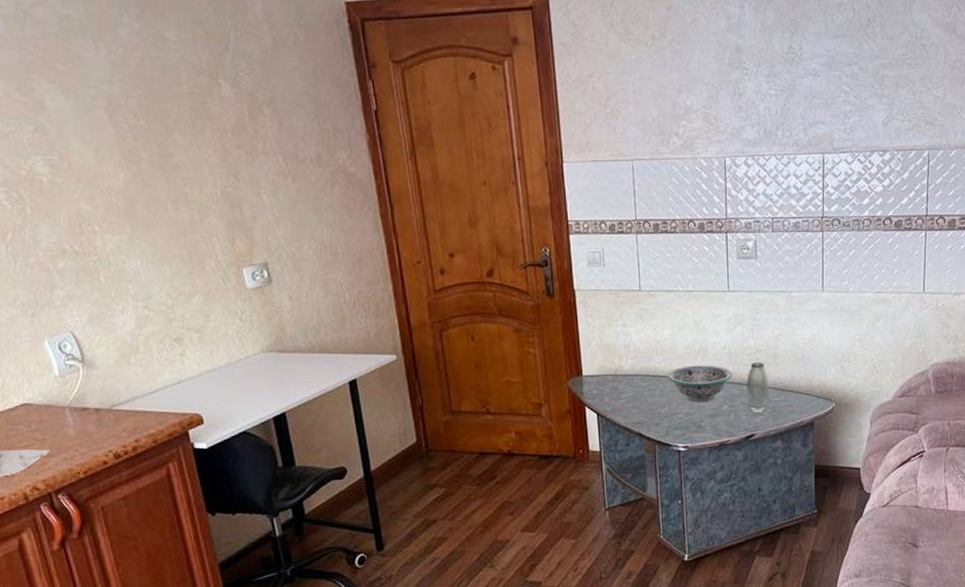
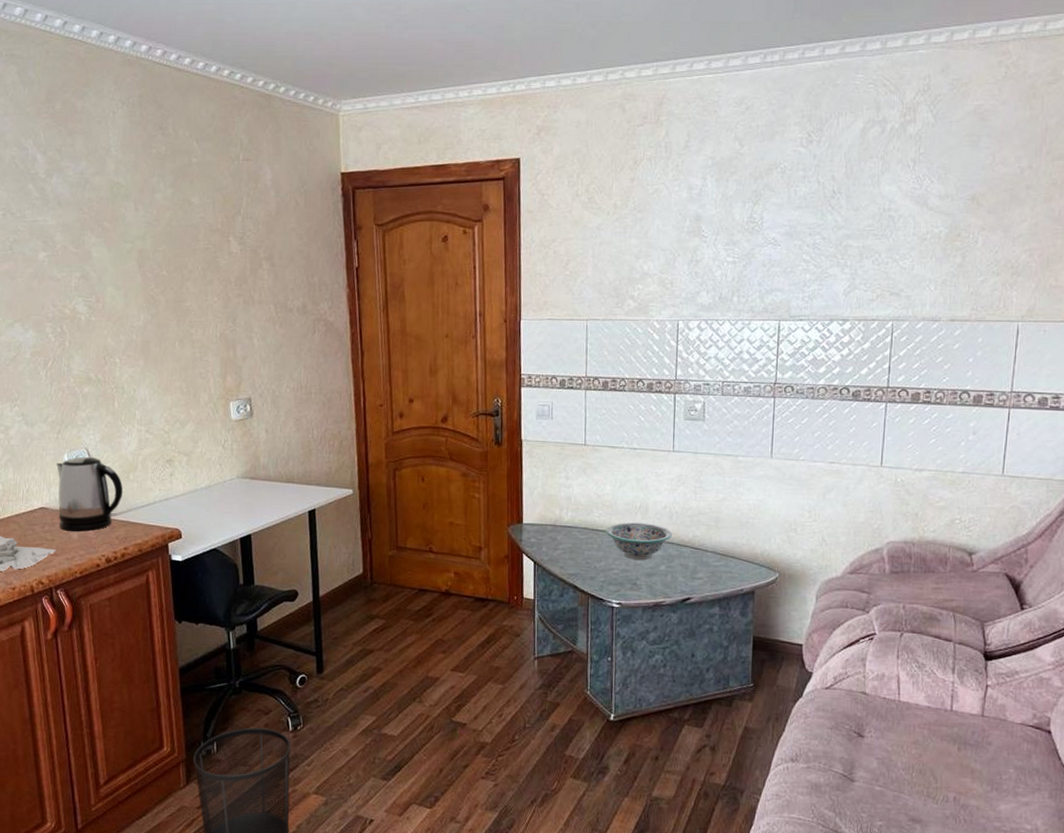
kettle: none [35,341,125,428] -> present [56,456,123,532]
vase: present [747,362,770,412] -> none [686,524,710,576]

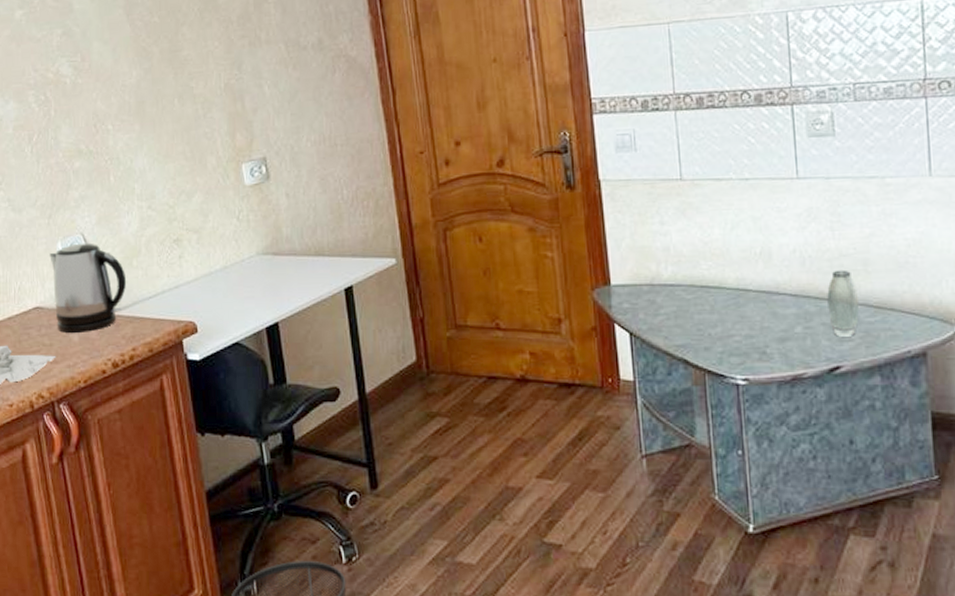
decorative bowl: present [605,522,673,561] -> none [718,273,808,322]
vase: none [686,524,710,576] -> present [827,269,860,337]

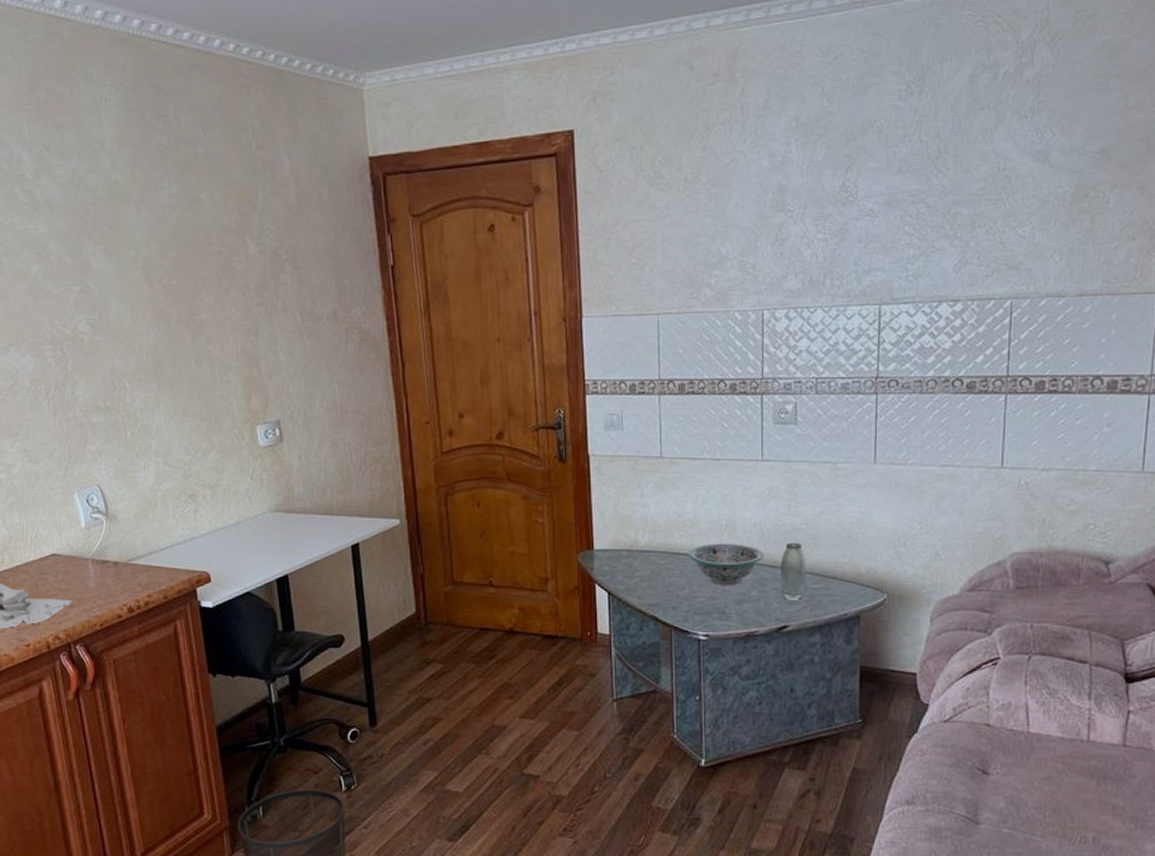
kettle: present [49,243,126,333] -> none [66,495,142,579]
decorative bowl: none [718,273,808,322] -> present [688,543,765,586]

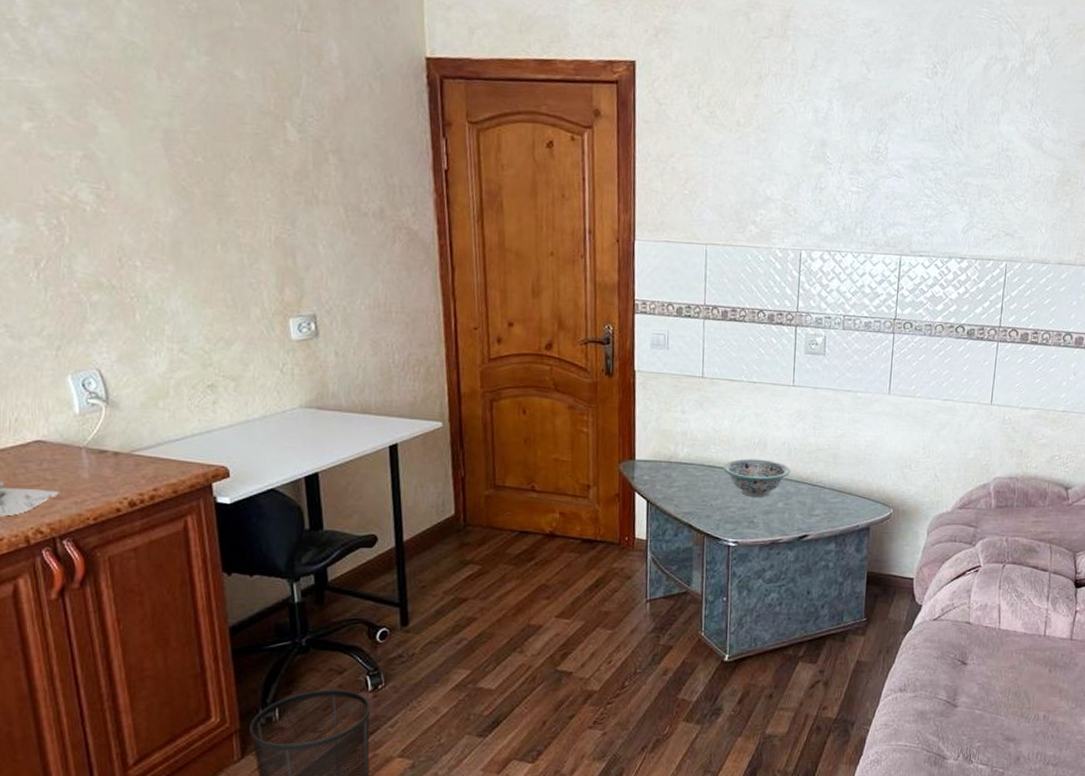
vase: present [780,542,808,600] -> none [803,460,828,513]

